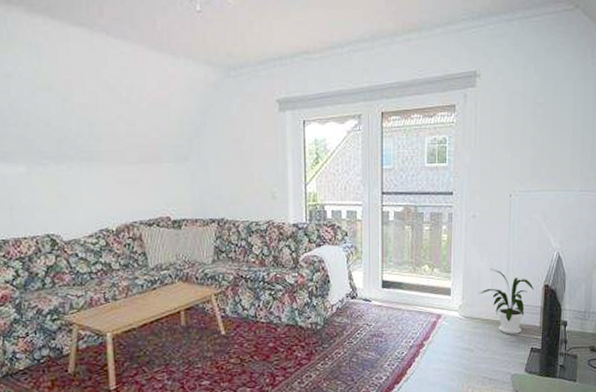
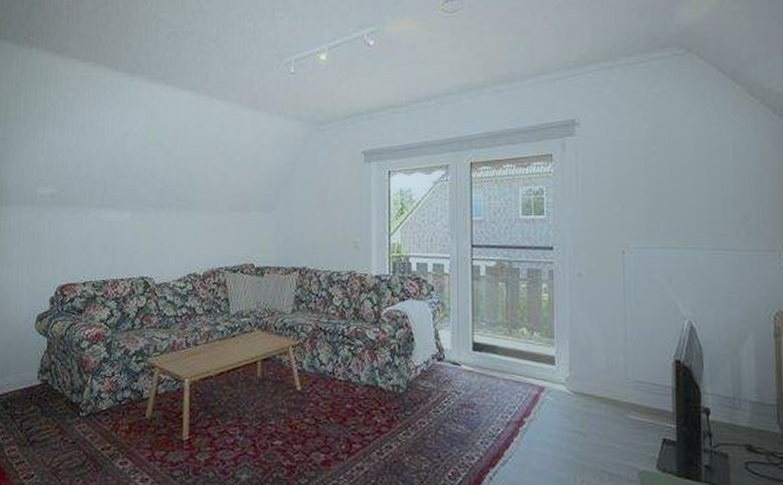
house plant: present [479,269,534,334] -> none [590,336,661,419]

